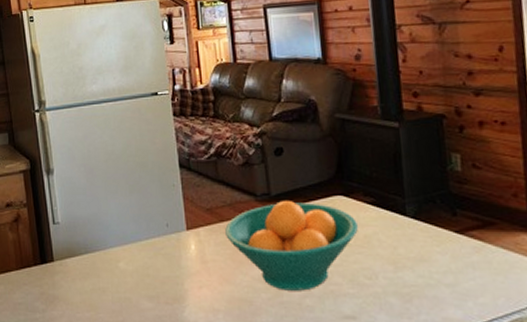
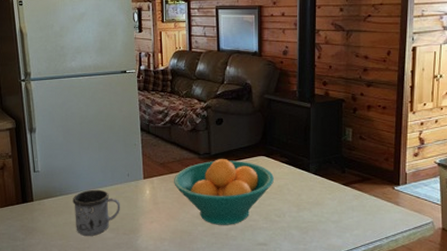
mug: none [101,245,160,306] -> present [73,189,120,236]

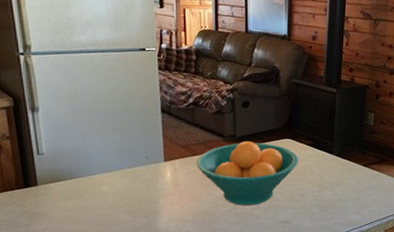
mug: present [73,189,120,236] -> none [84,172,138,220]

